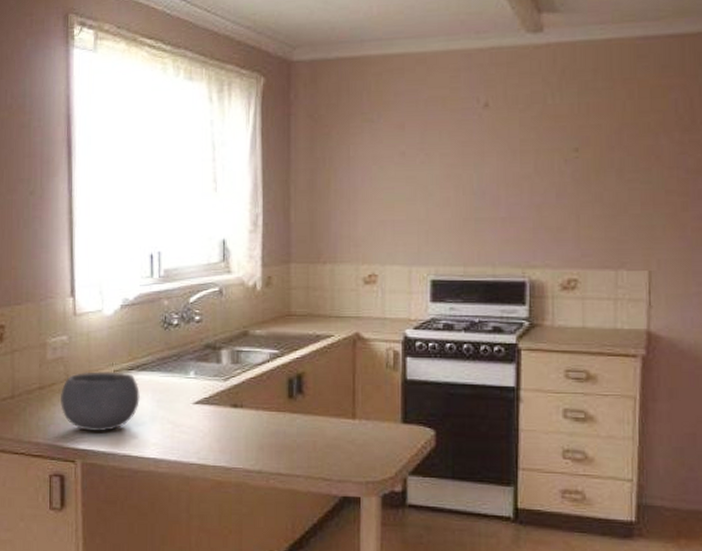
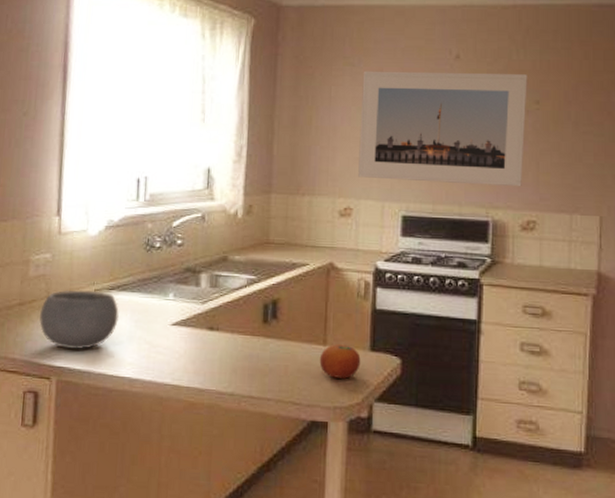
fruit: none [349,417,392,453] -> present [319,344,361,379]
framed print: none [382,120,565,244] -> present [358,71,527,187]

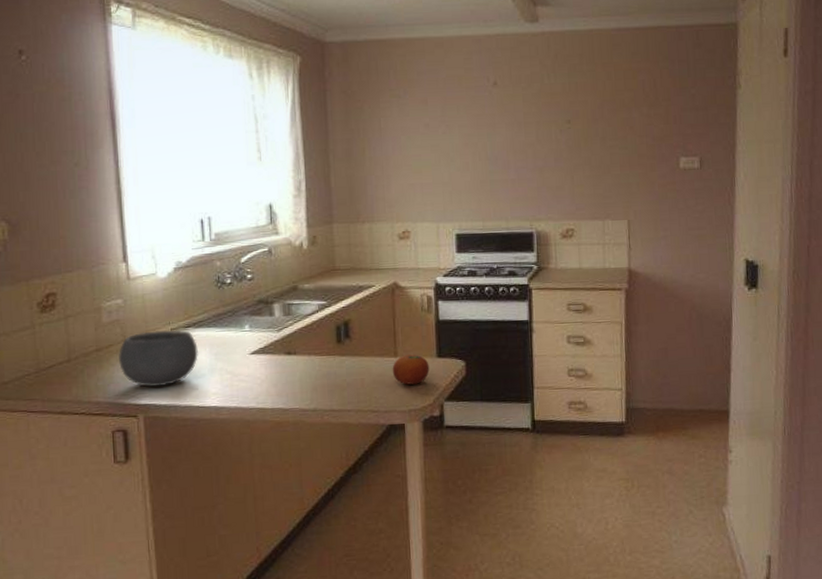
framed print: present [358,71,527,187] -> none [409,97,560,202]

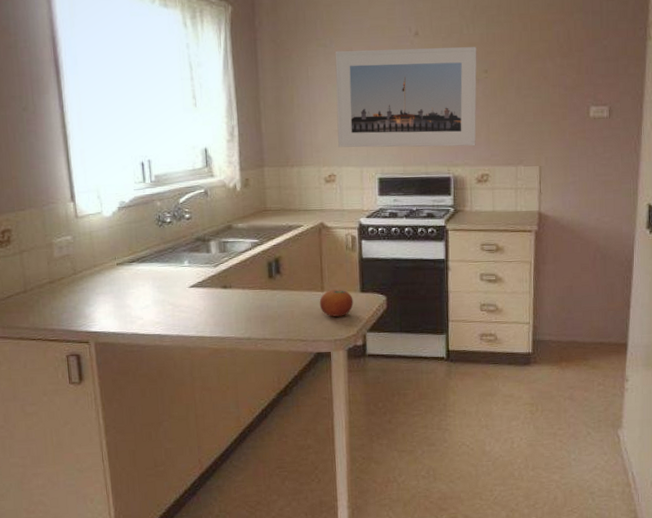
bowl: present [119,330,198,388] -> none [70,264,142,317]
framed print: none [409,97,560,202] -> present [335,47,477,148]

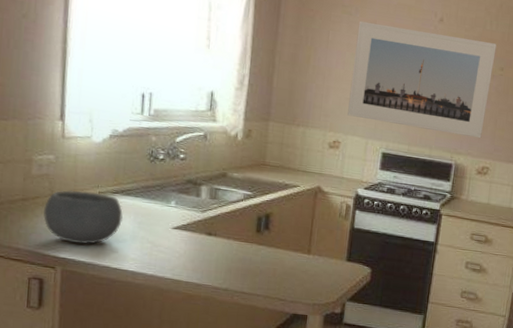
bowl: none [70,264,142,317] -> present [43,190,123,245]
fruit: present [319,289,353,317] -> none [303,254,338,282]

